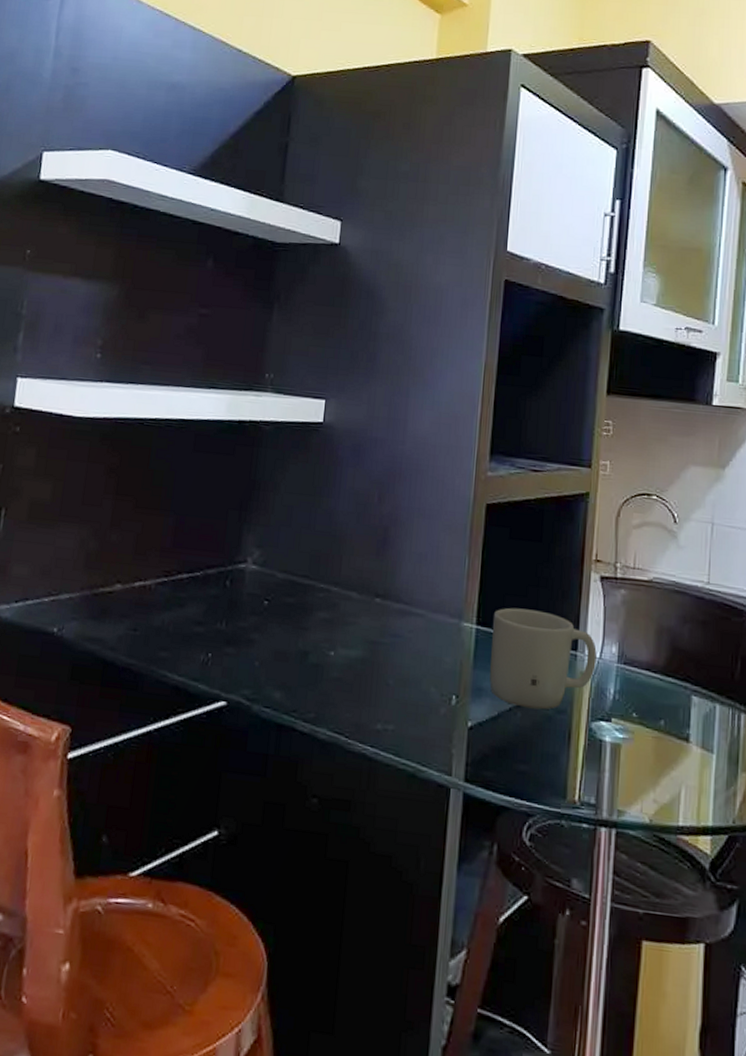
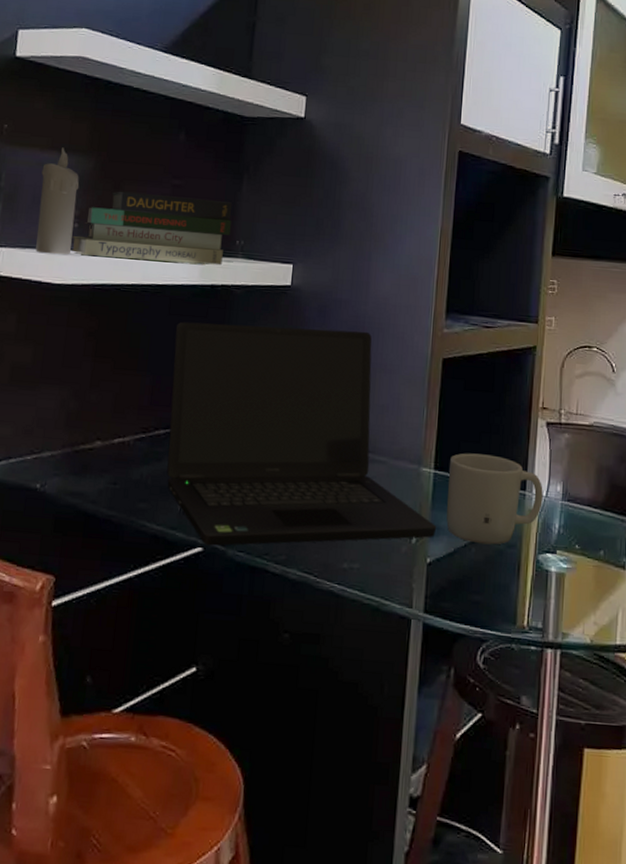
candle: none [57,274,103,387] -> present [35,147,80,256]
books: none [92,320,262,400] -> present [70,191,232,266]
laptop: none [189,459,479,701] -> present [167,321,437,546]

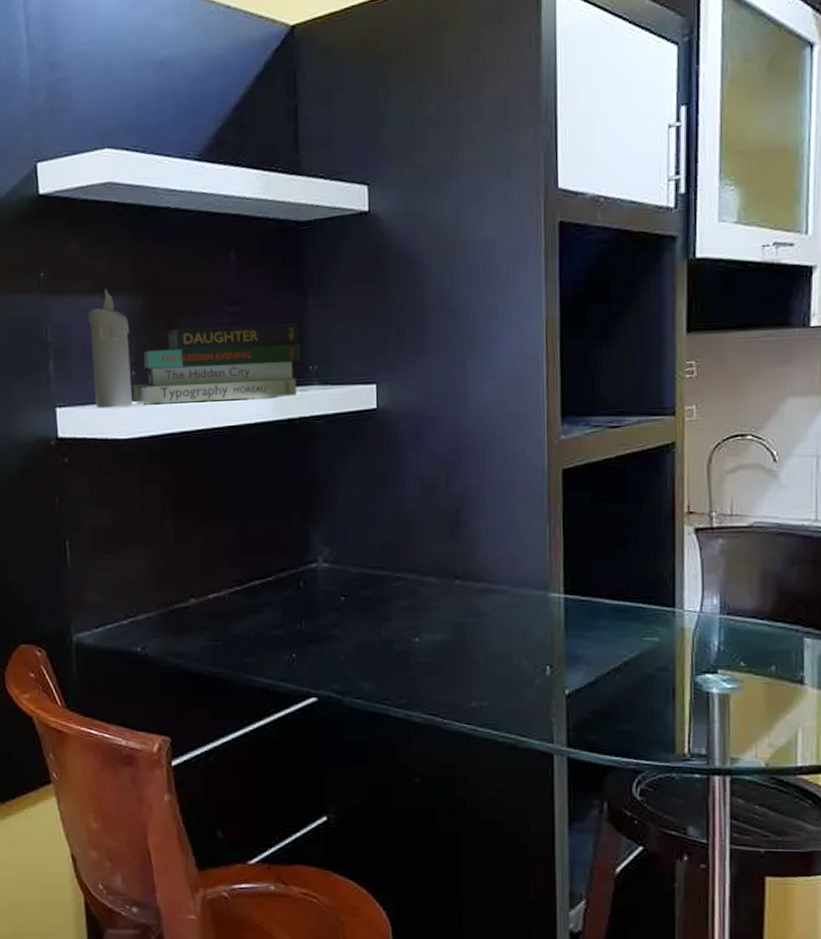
laptop: present [167,321,437,546] -> none [256,449,574,695]
mug: present [446,453,543,545] -> none [581,571,697,670]

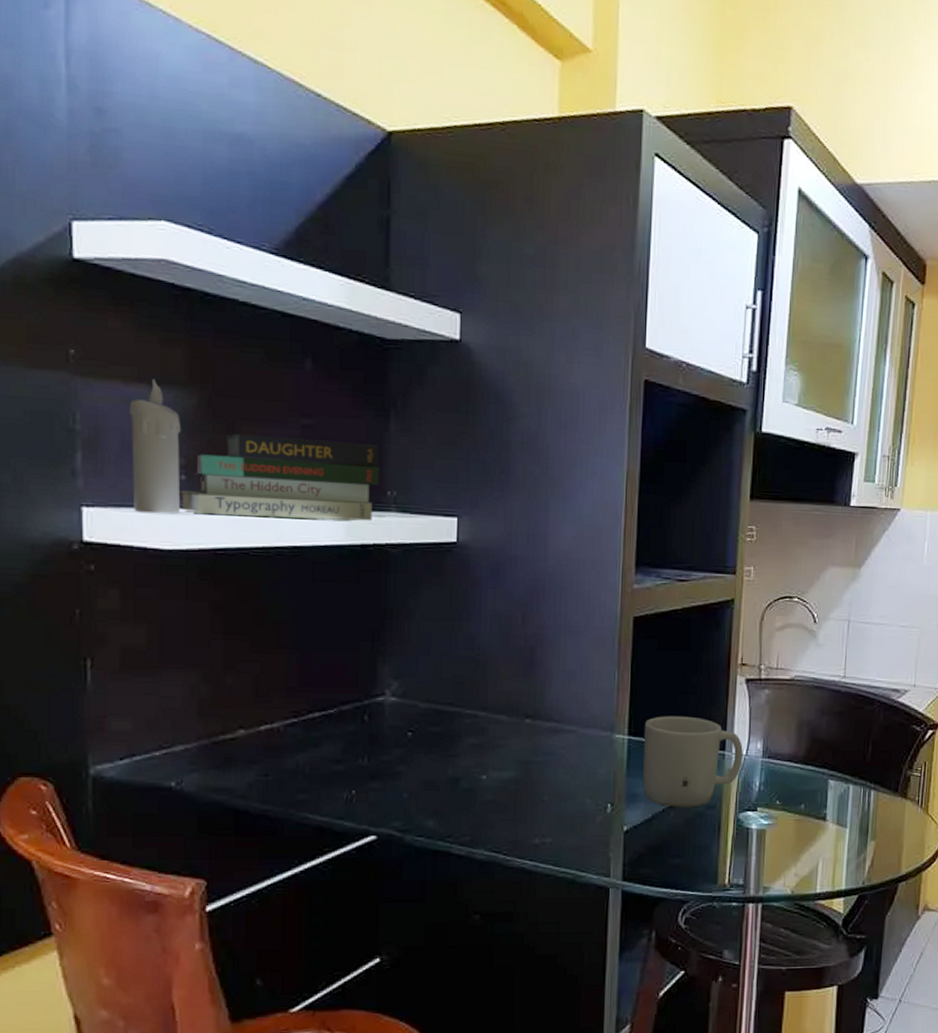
mug: none [581,571,697,670] -> present [642,716,743,808]

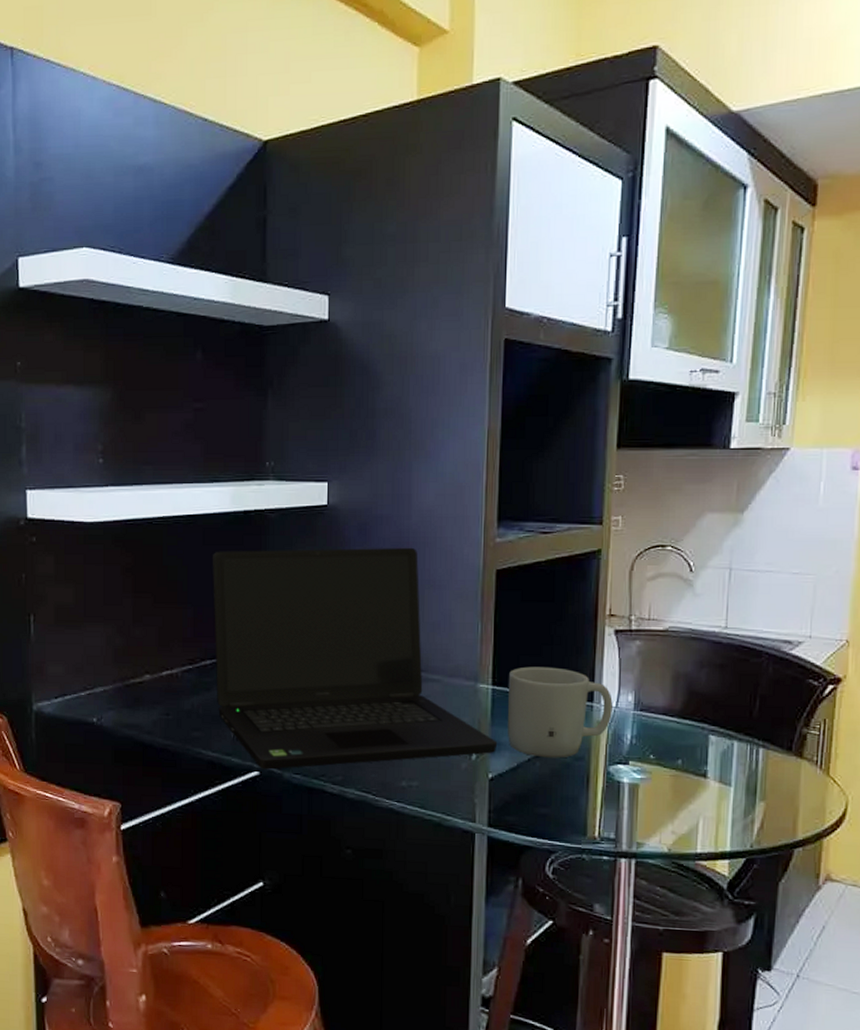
candle: present [129,379,182,515] -> none [60,380,100,493]
books: present [179,433,380,521] -> none [98,420,260,491]
laptop: none [322,588,633,833] -> present [212,547,498,770]

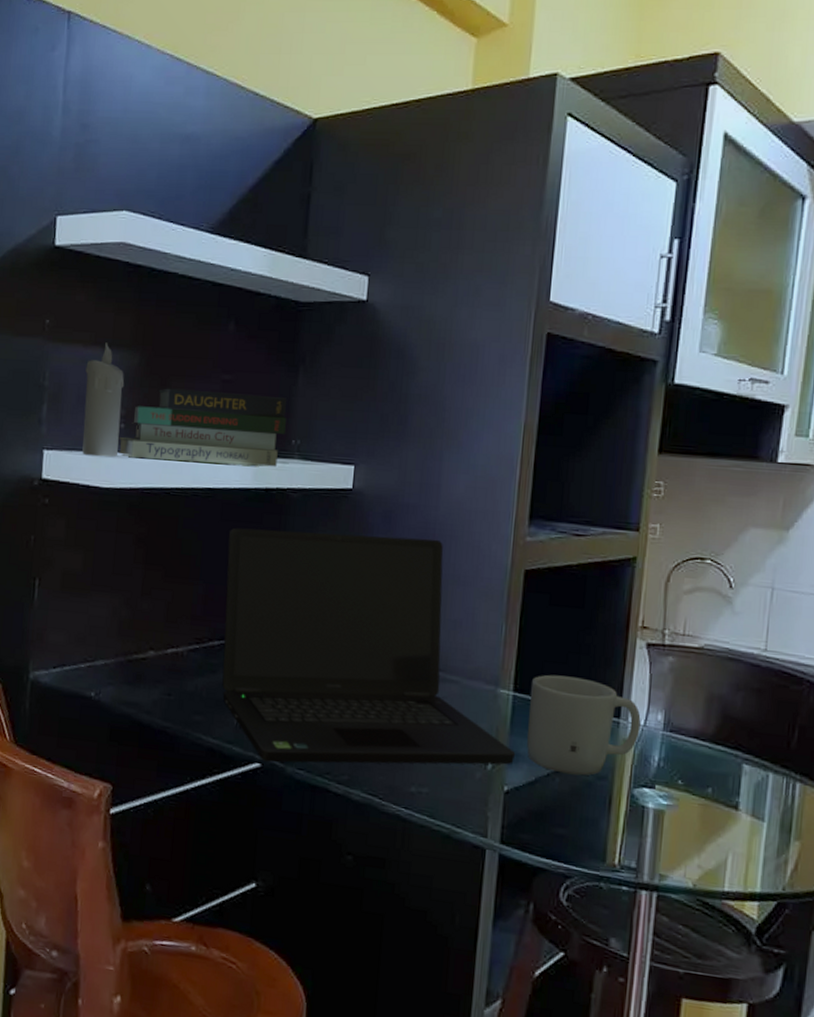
candle: none [60,380,100,493] -> present [82,342,125,458]
books: none [98,420,260,491] -> present [117,388,287,467]

